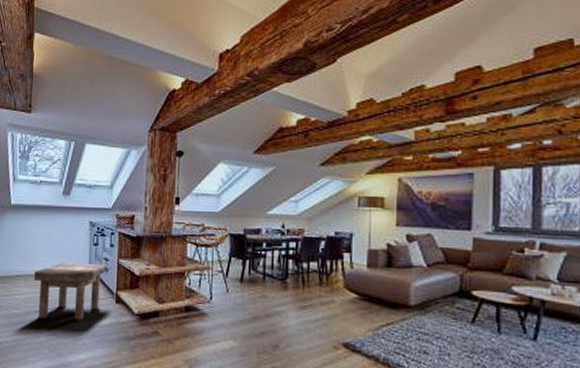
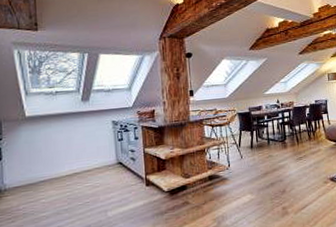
stool: present [34,262,106,321] -> none [60,156,134,216]

